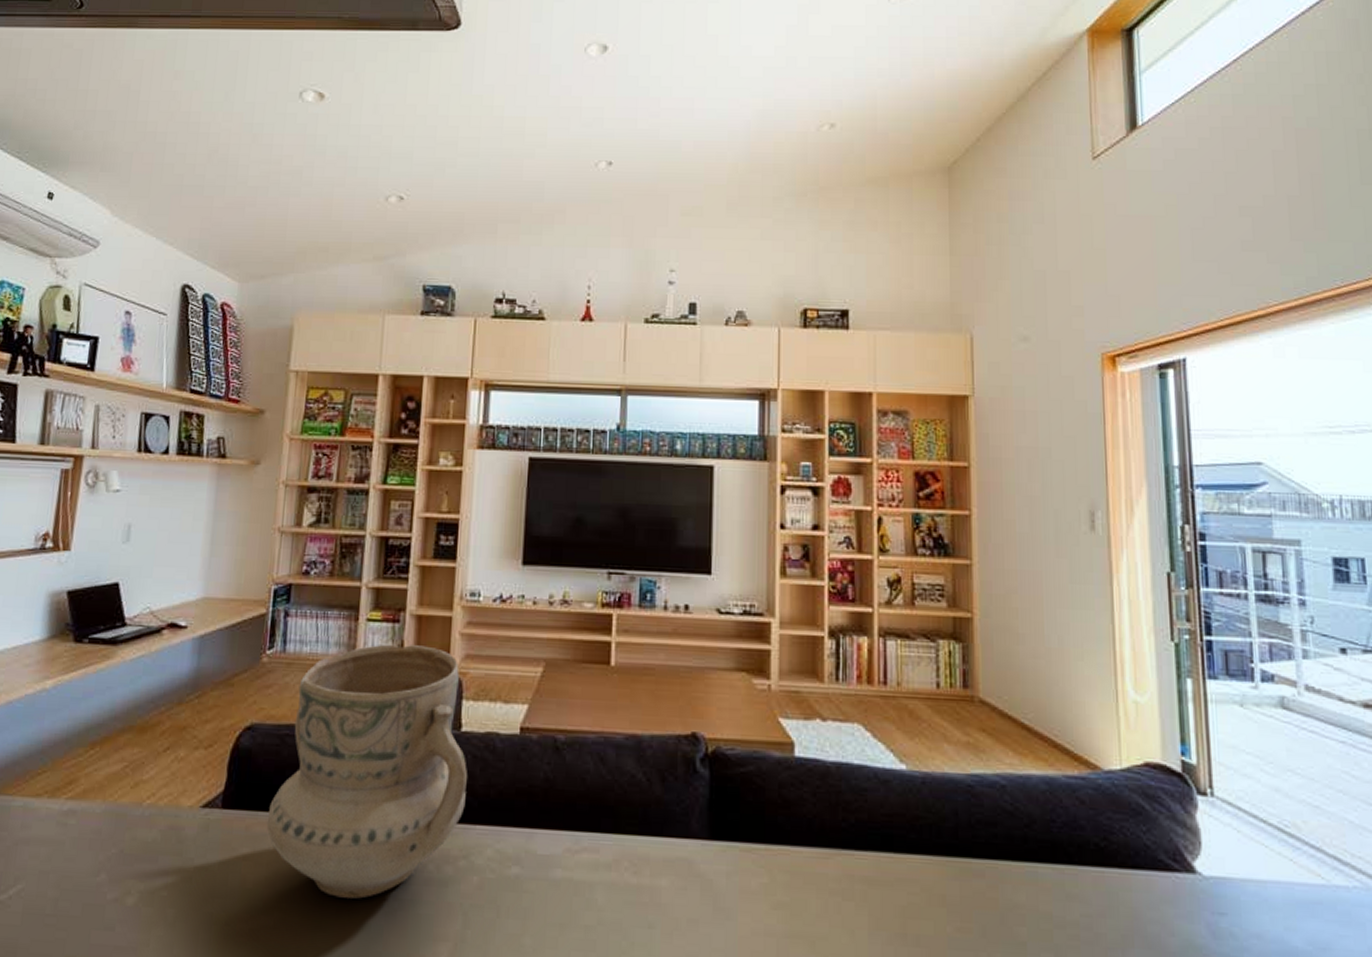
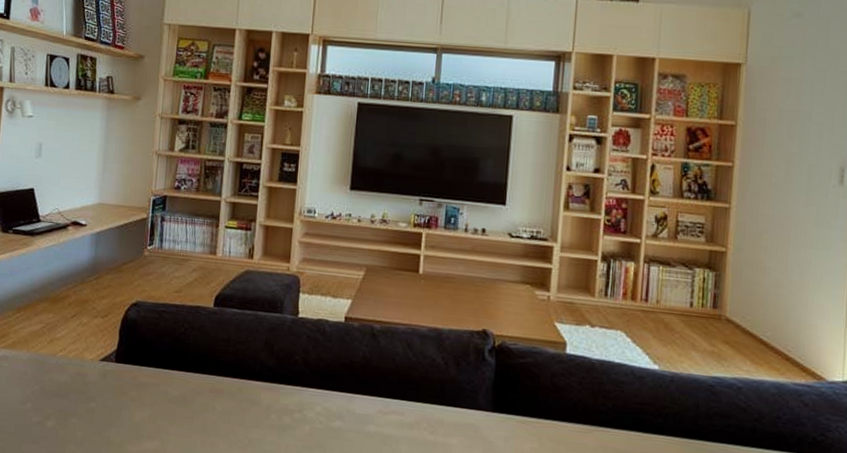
mug: present [266,644,468,899] -> none [149,246,303,436]

